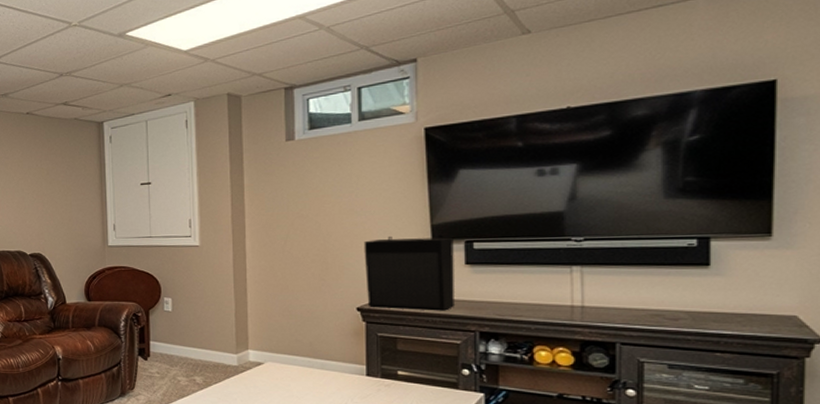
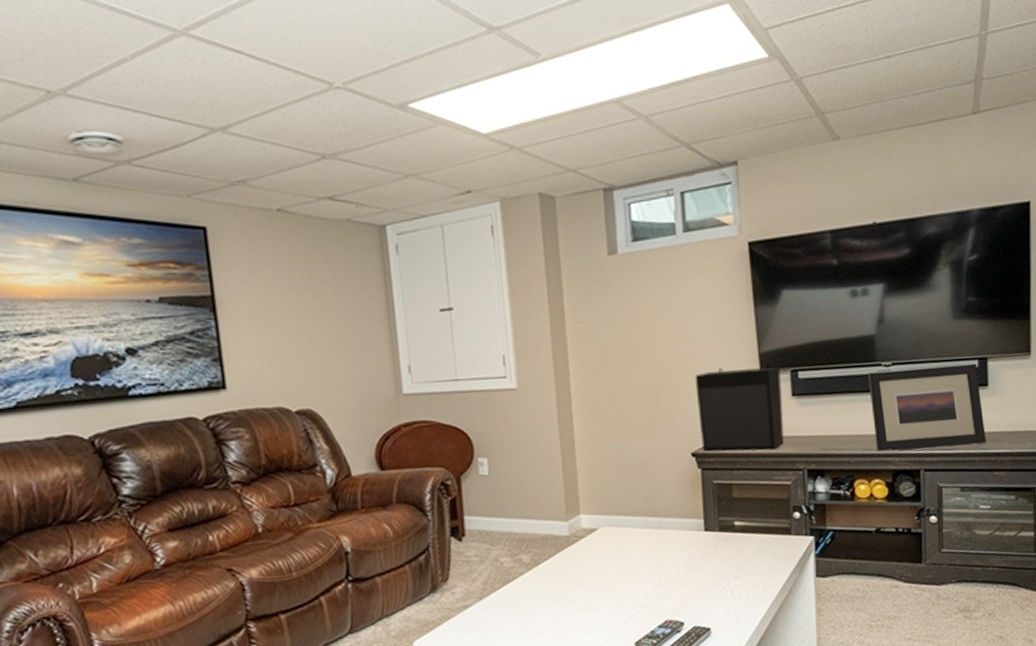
picture frame: none [554,242,706,323] -> present [867,363,987,452]

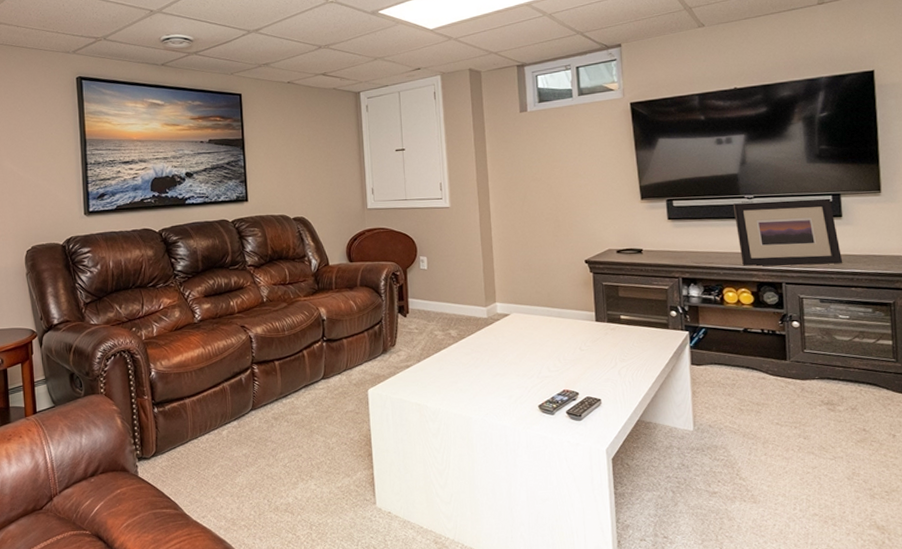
speaker: present [695,364,784,452] -> none [587,194,662,261]

